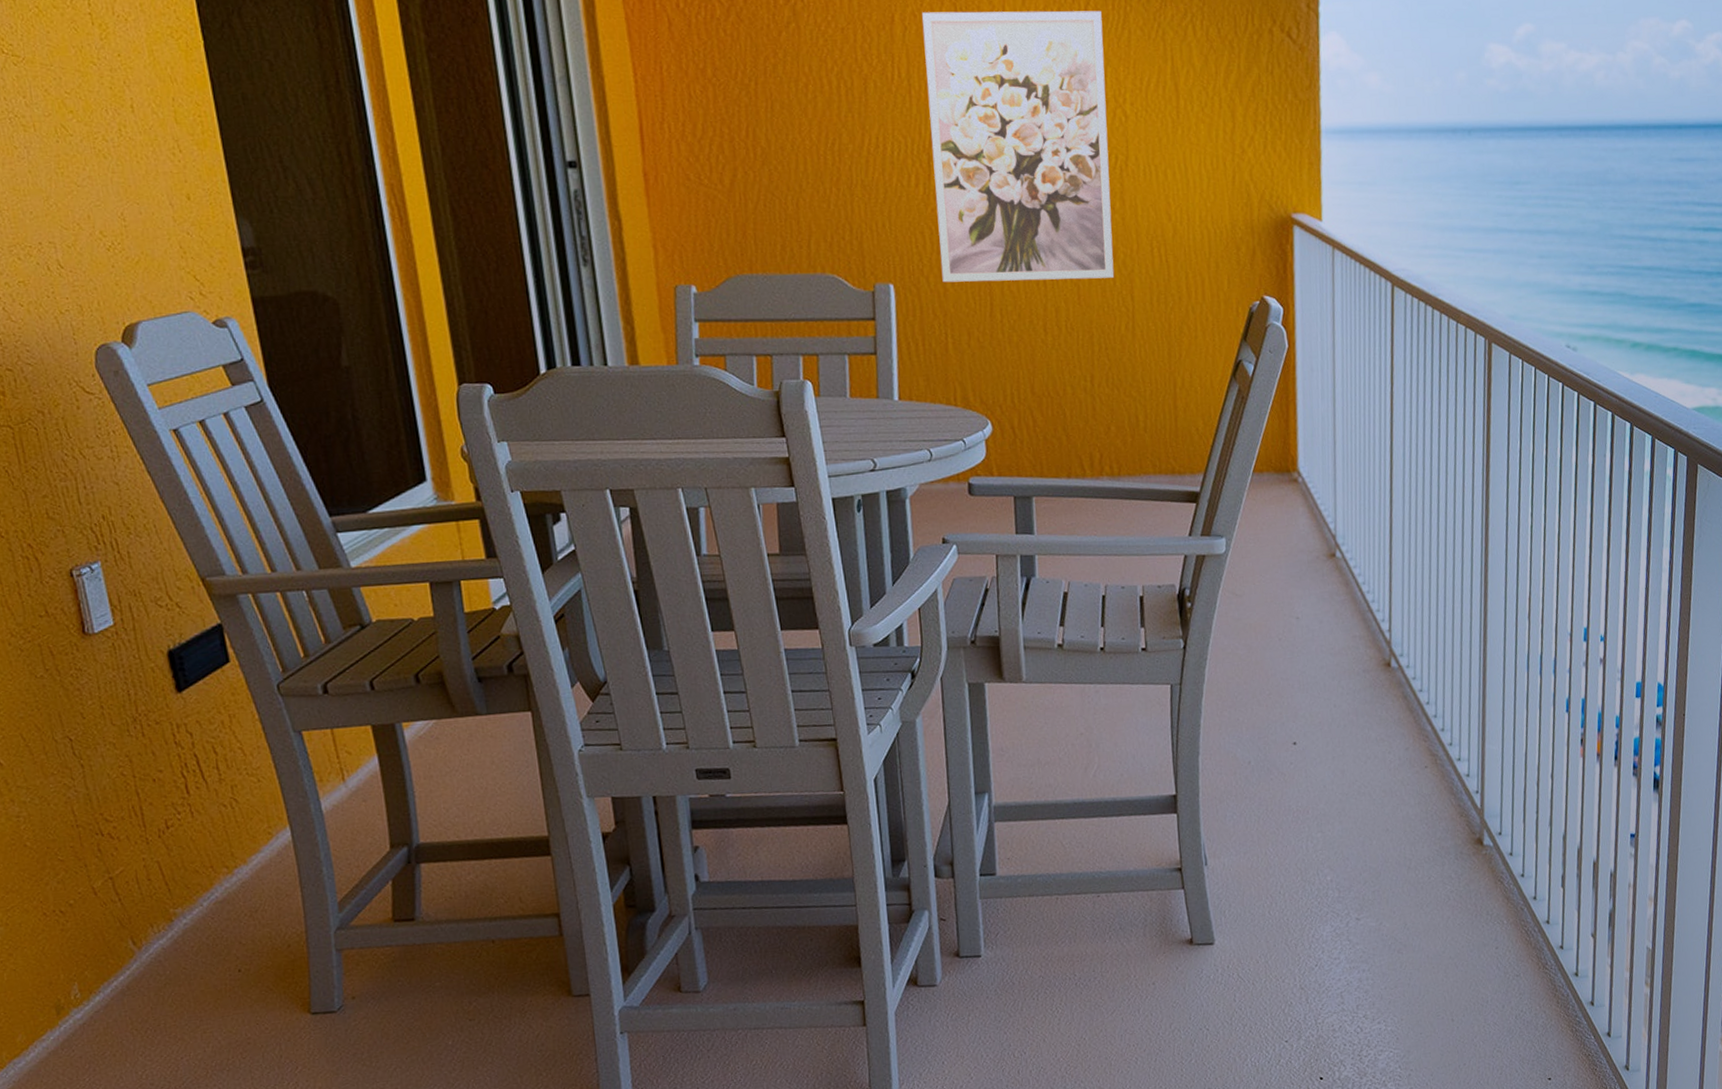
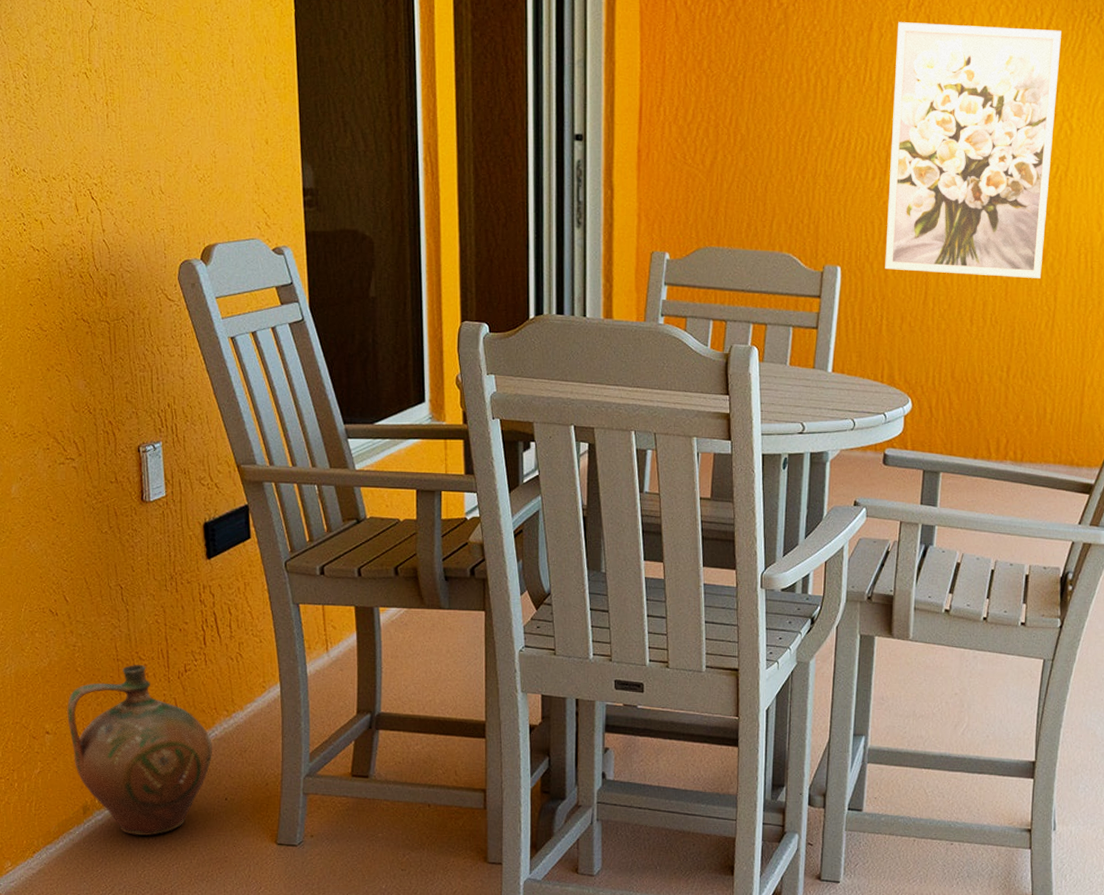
ceramic jug: none [18,828,215,1031] -> present [67,665,212,836]

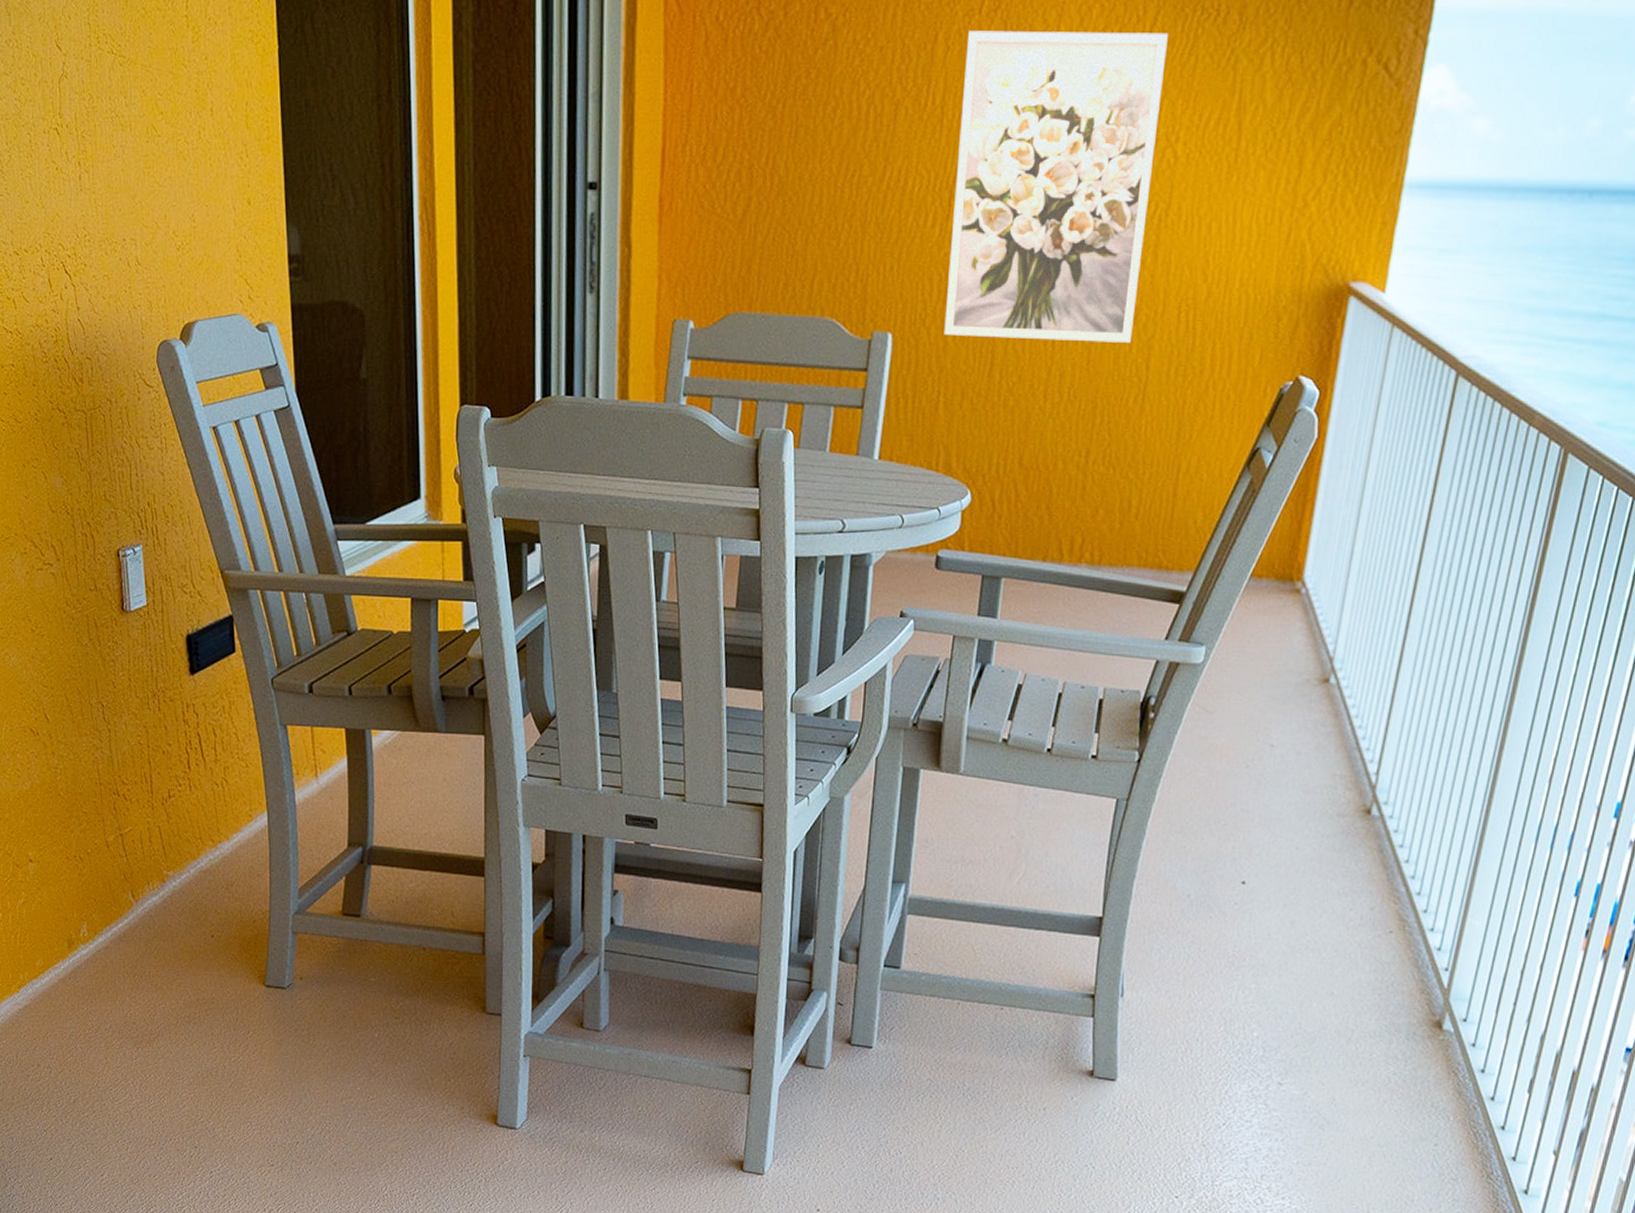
ceramic jug: present [67,665,212,836] -> none [50,789,198,973]

